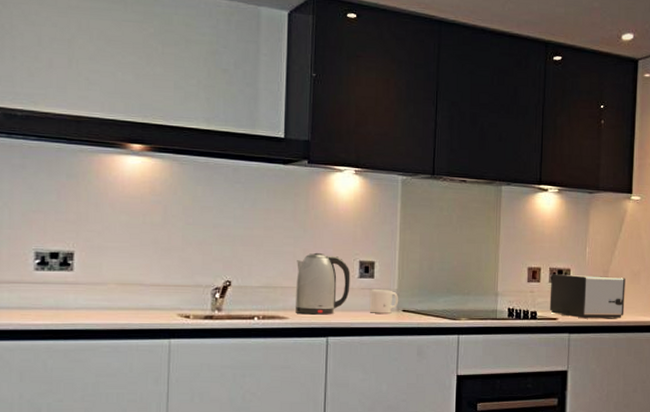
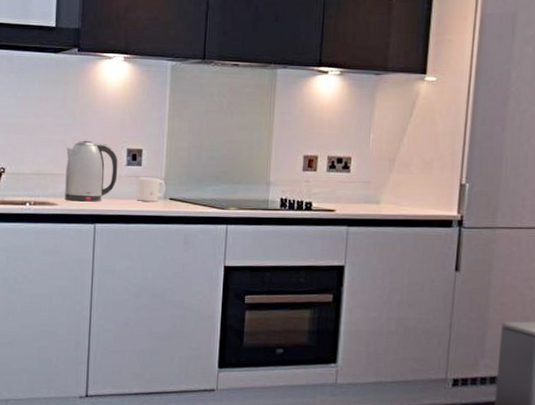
toaster: present [549,274,625,319] -> none [326,162,415,212]

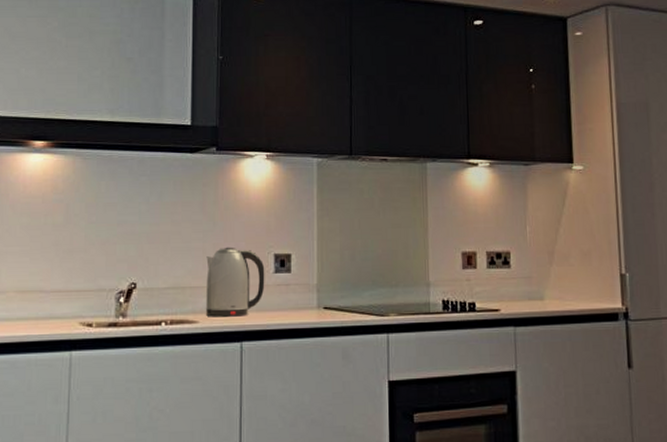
mug: present [136,177,166,202] -> none [286,285,320,312]

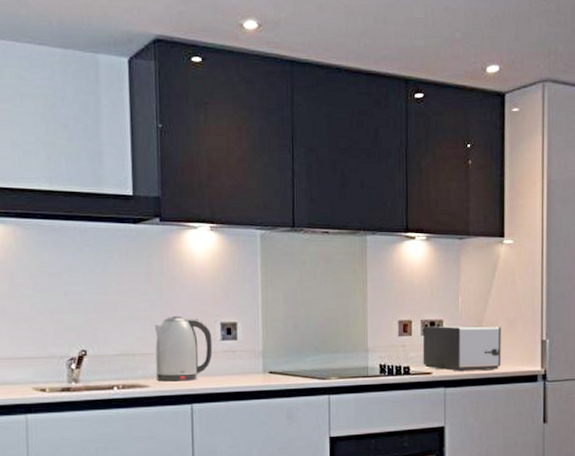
toaster: none [488,258,577,309] -> present [422,325,501,372]

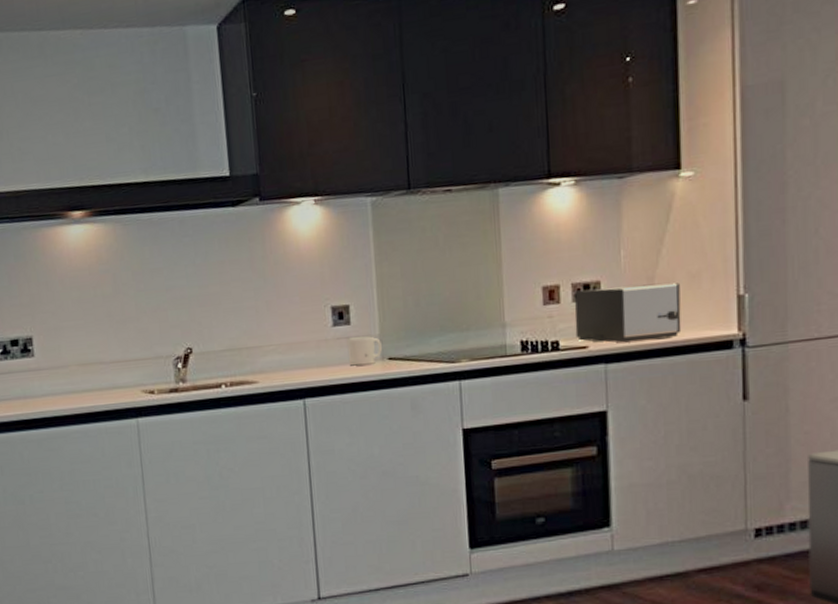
kettle: present [154,315,213,382] -> none [260,303,324,376]
mug: none [233,351,265,377] -> present [347,336,383,366]

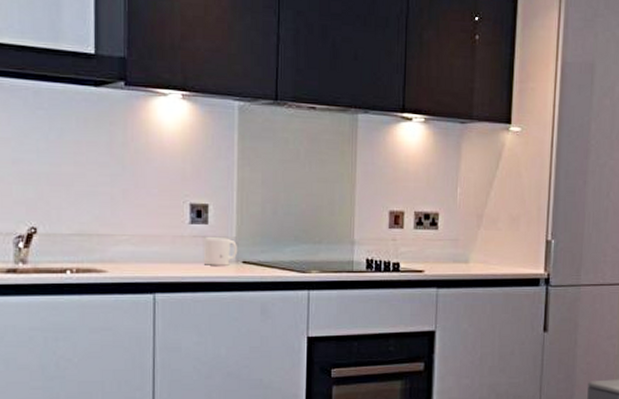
toaster: present [574,282,682,343] -> none [414,218,502,271]

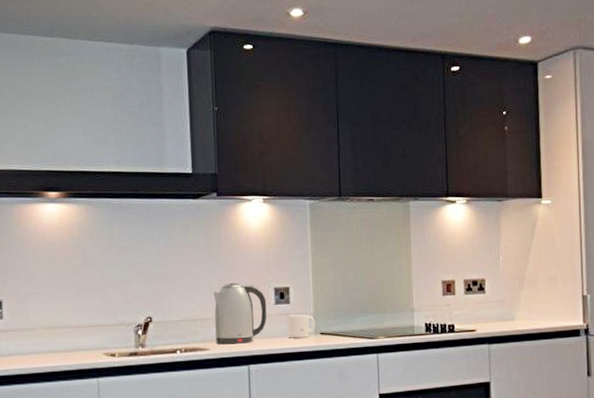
kettle: none [114,193,180,268] -> present [213,282,267,345]

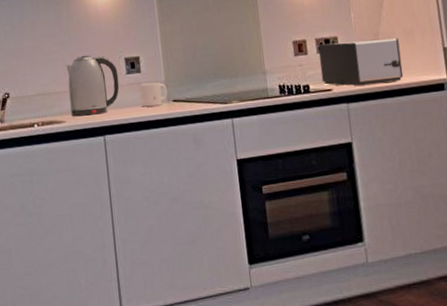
toaster: none [466,283,544,328] -> present [318,38,404,86]

